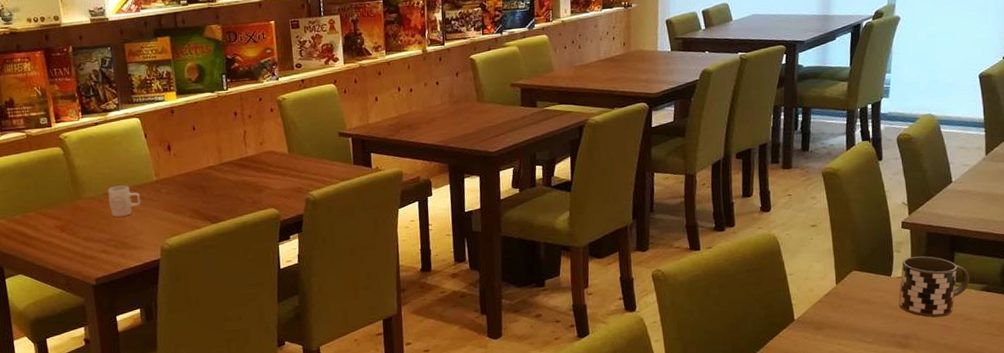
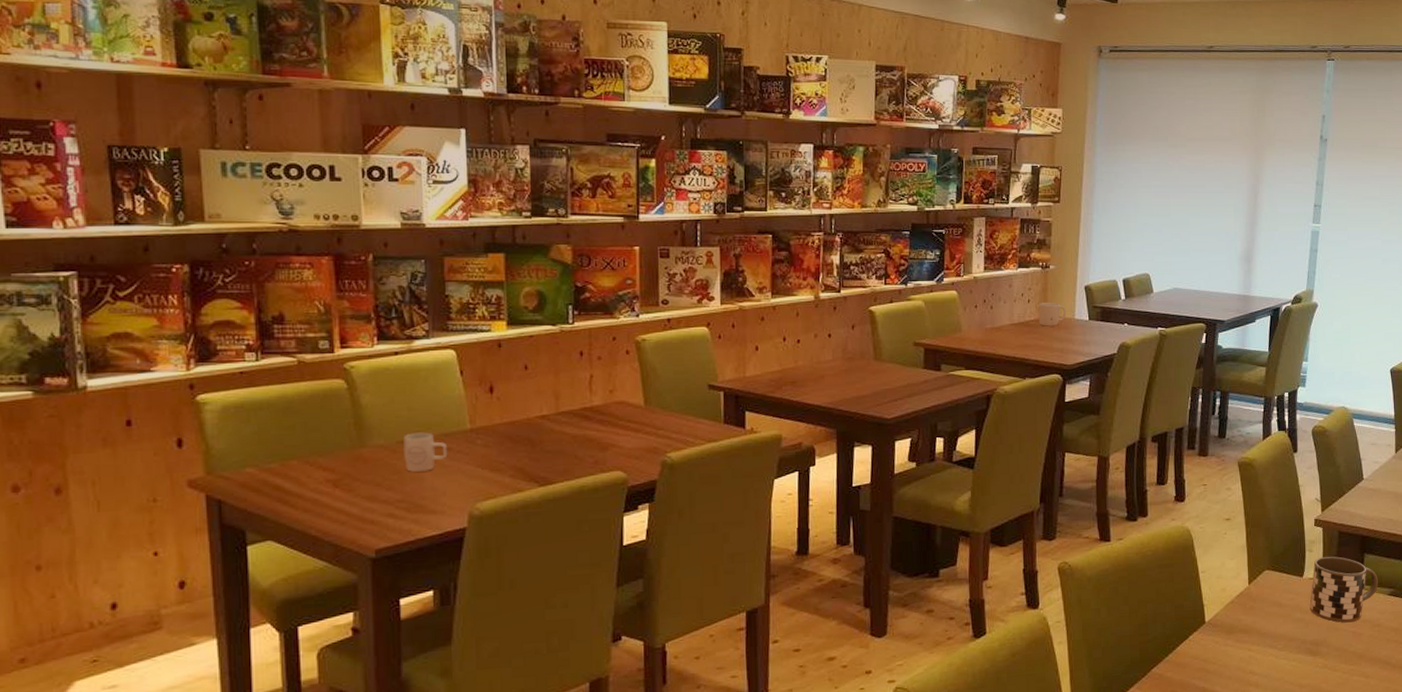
mug: none [623,37,650,60] -> present [1038,303,1067,326]

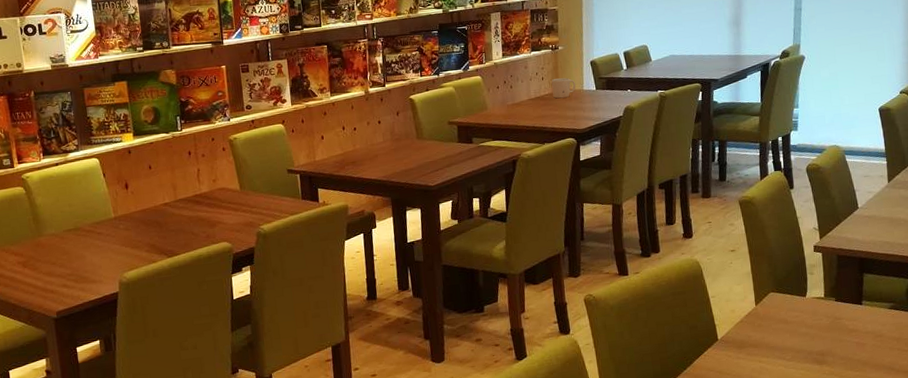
mug: present [403,432,448,472] -> none [68,222,100,253]
cup: present [1309,556,1378,623] -> none [813,277,878,335]

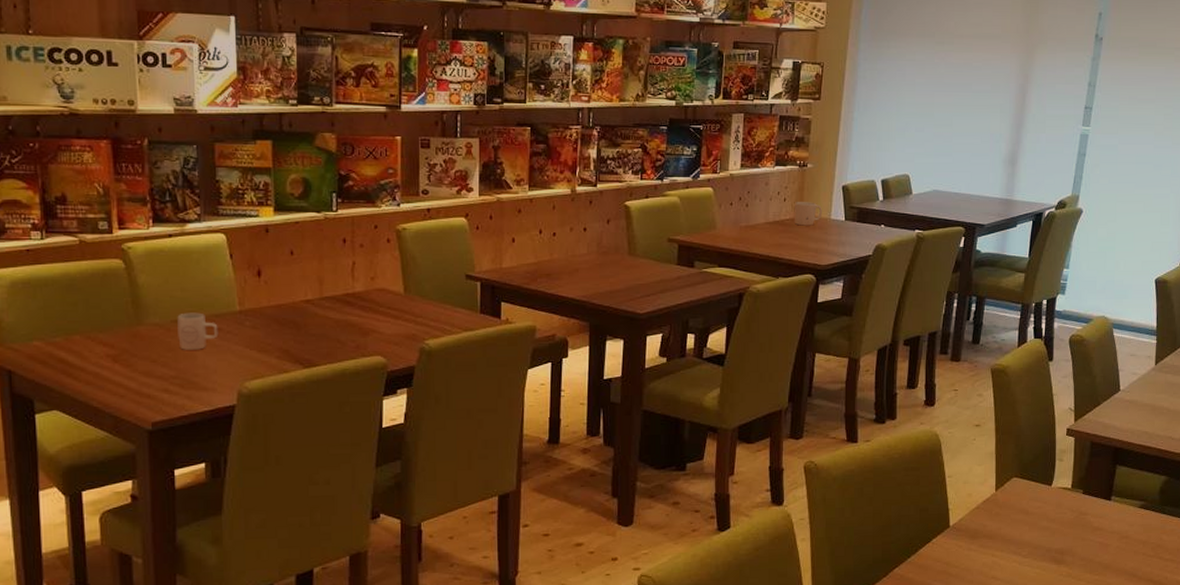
mug: none [68,222,100,253] -> present [177,312,219,350]

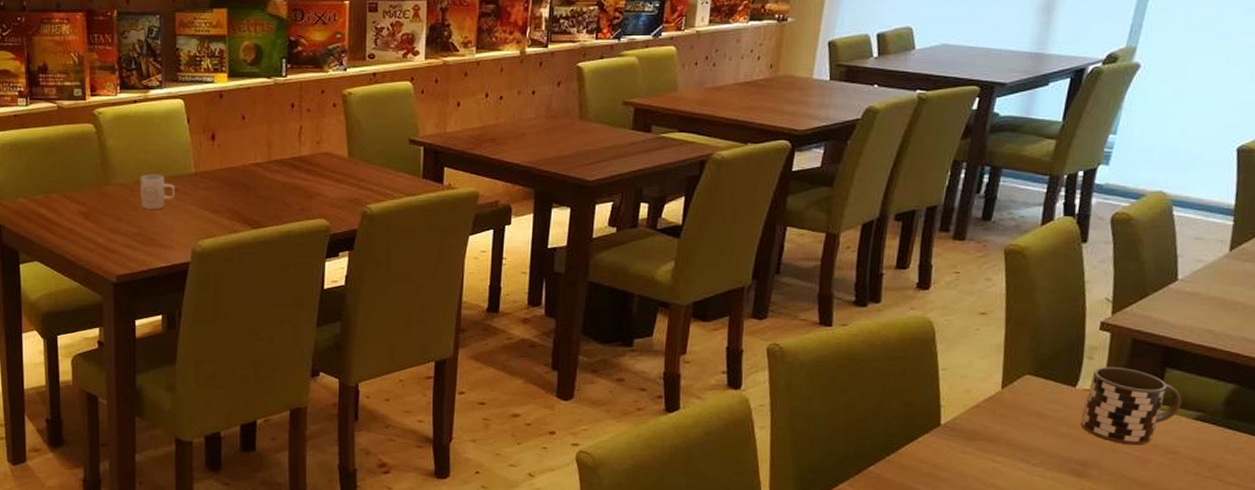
mug: present [794,202,823,226] -> none [768,60,804,87]
cup: none [1056,466,1129,533] -> present [1080,366,1182,445]

